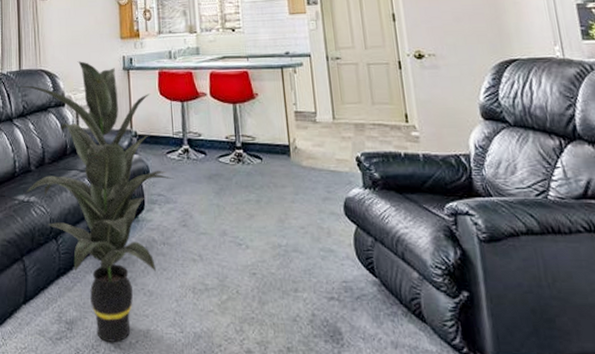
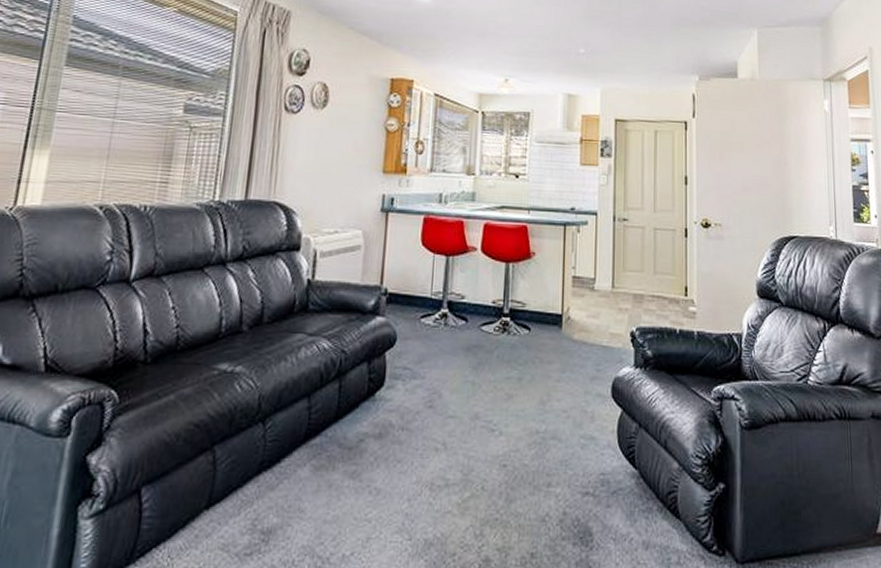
indoor plant: present [18,61,174,342] -> none [230,195,426,556]

